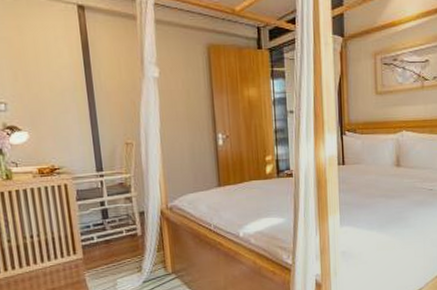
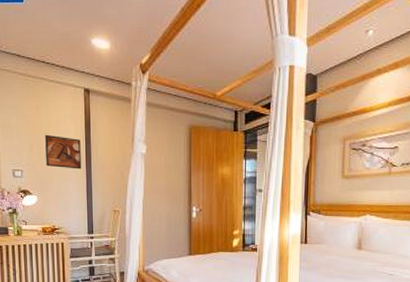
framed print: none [32,59,82,99] -> present [45,134,81,169]

